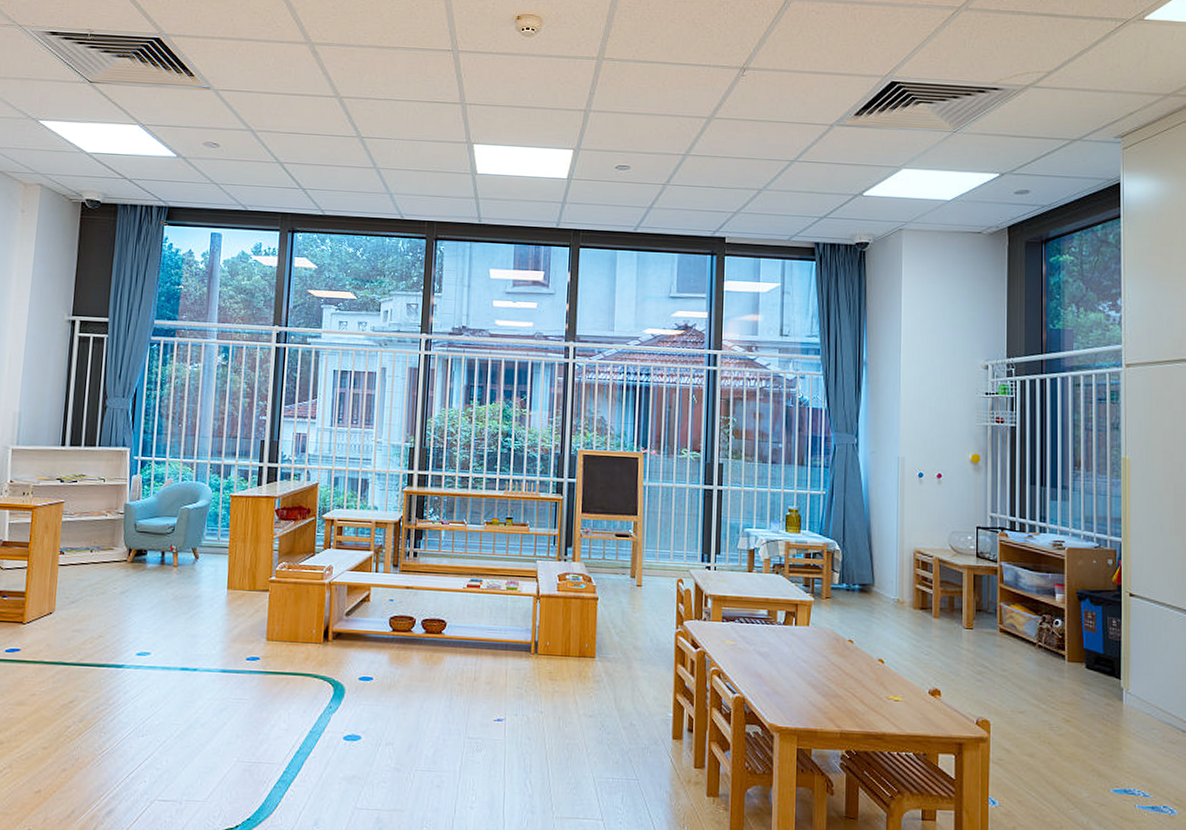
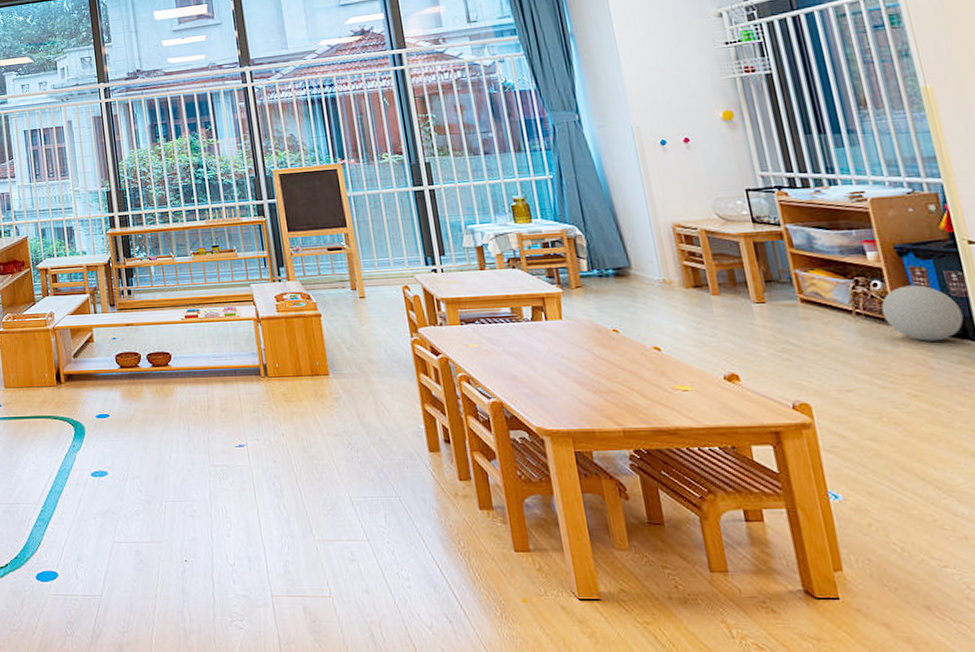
decorative ball: none [1057,626,1114,676] -> present [881,285,964,341]

